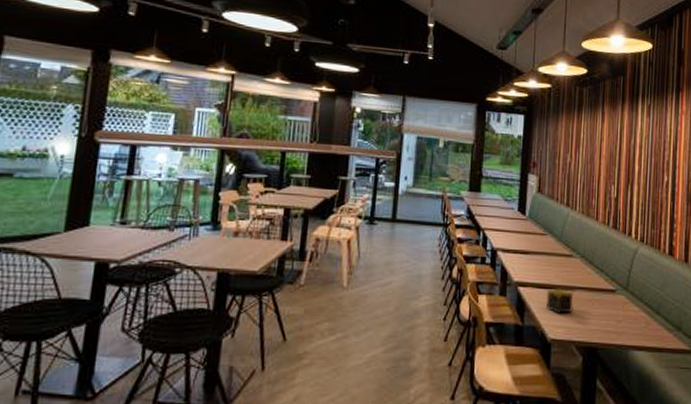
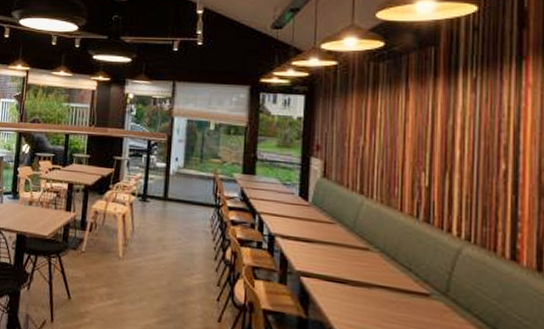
candle: present [547,289,574,314] -> none [336,283,372,313]

